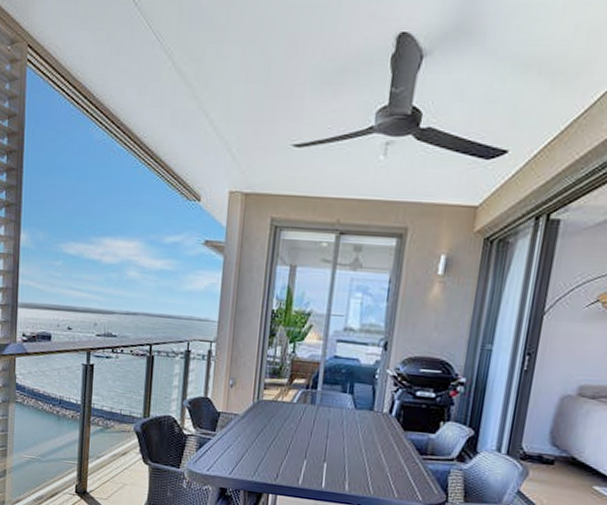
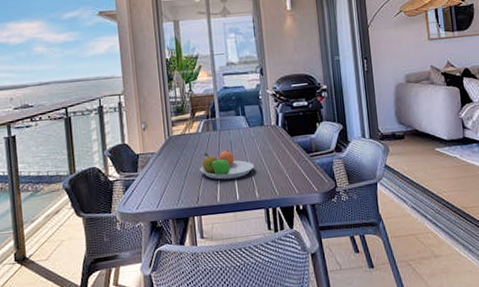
fruit bowl: none [286,427,350,464] -> present [200,149,254,180]

